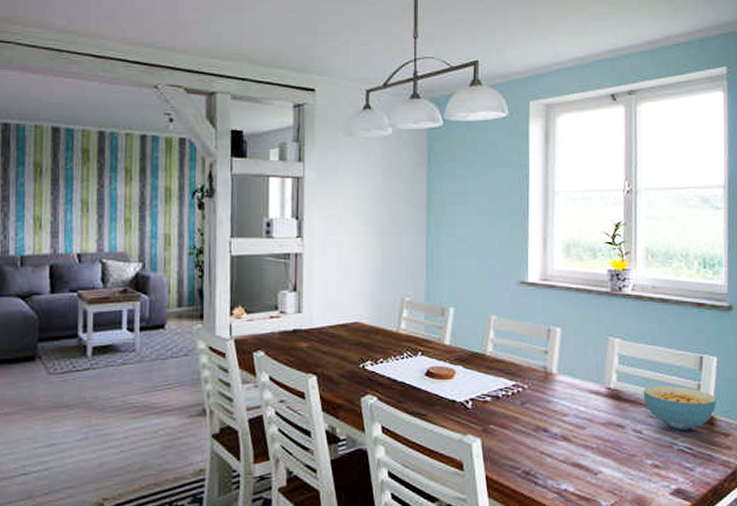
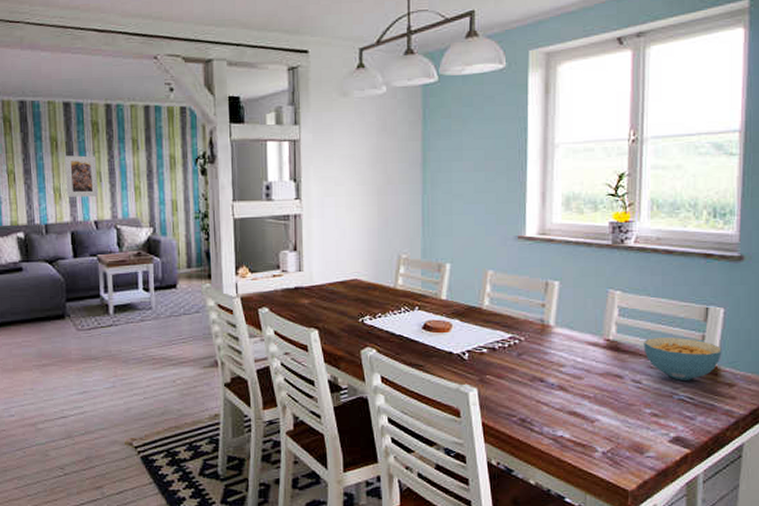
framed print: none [48,183,85,228] -> present [65,155,99,197]

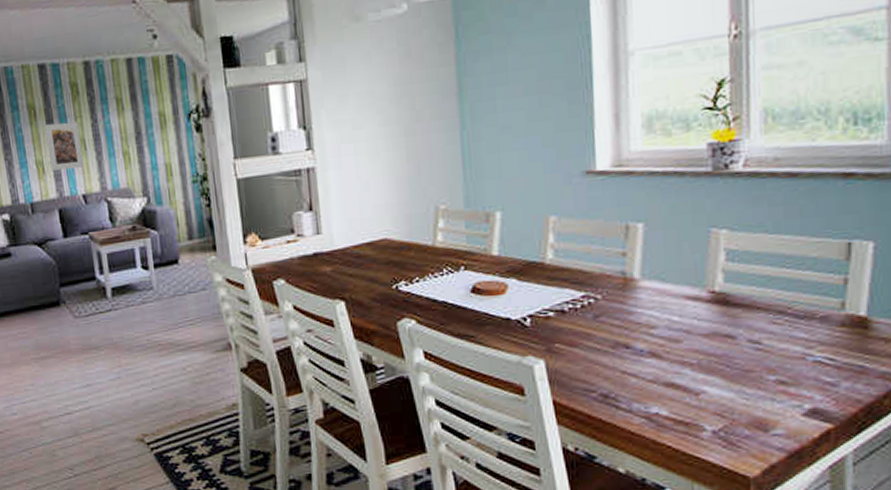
cereal bowl: present [644,336,722,380] -> none [762,283,873,338]

